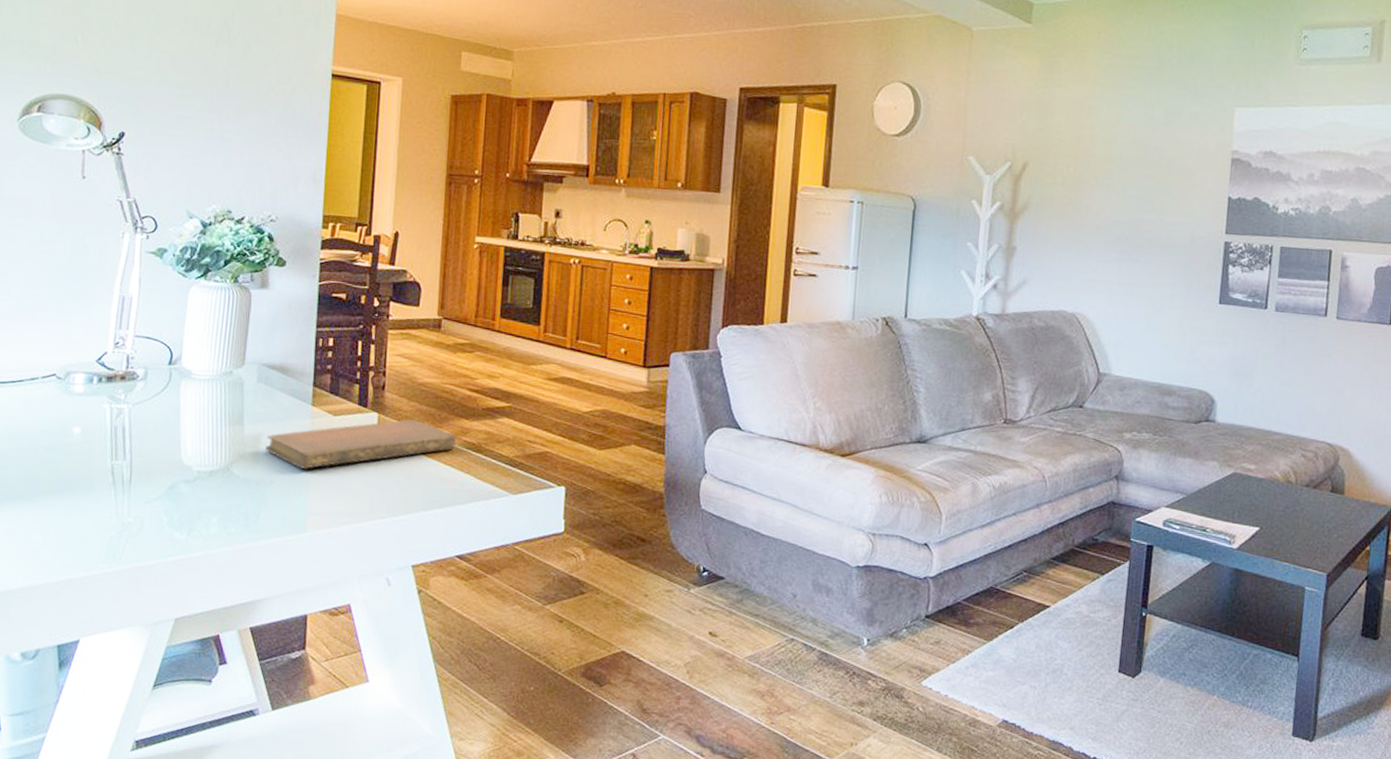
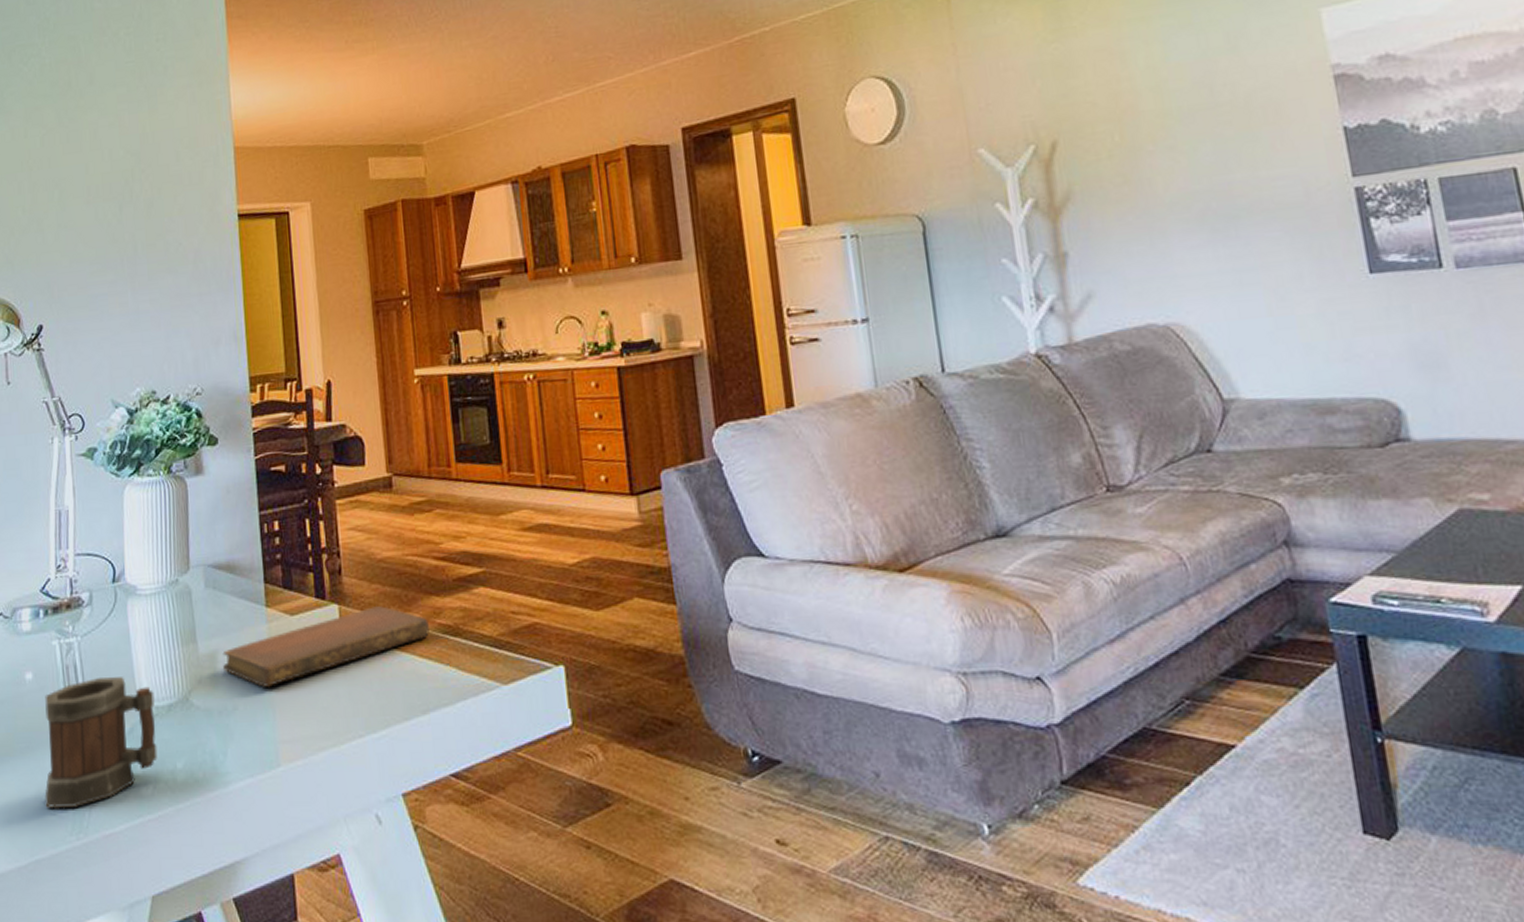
mug: none [81,440,197,542] -> present [45,677,158,809]

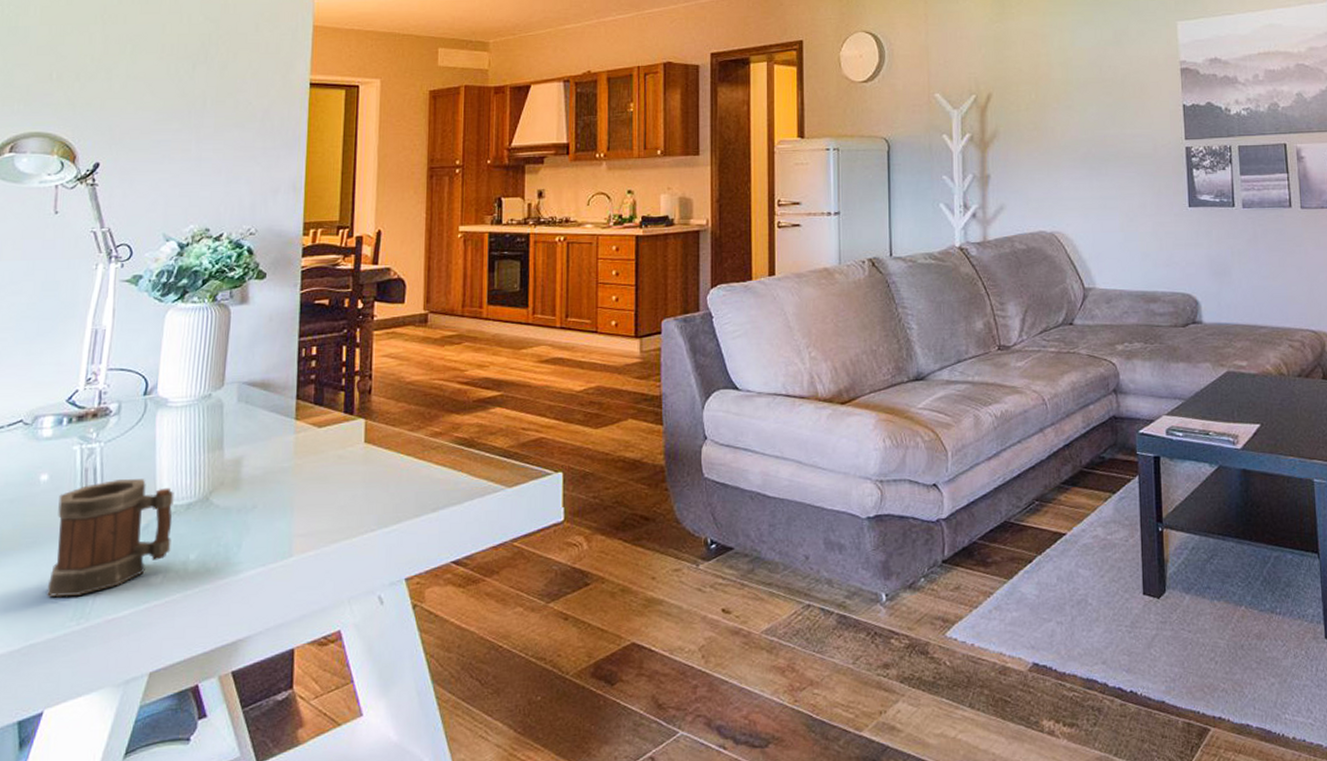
notebook: present [222,606,429,687] -> none [247,421,447,489]

